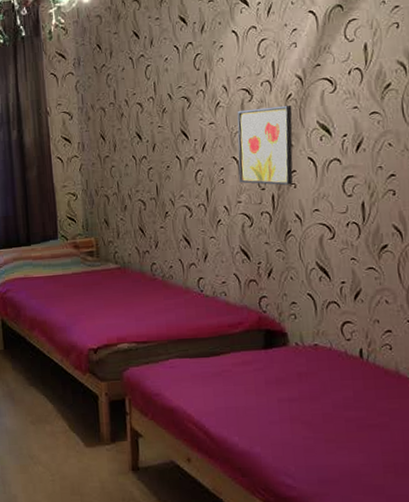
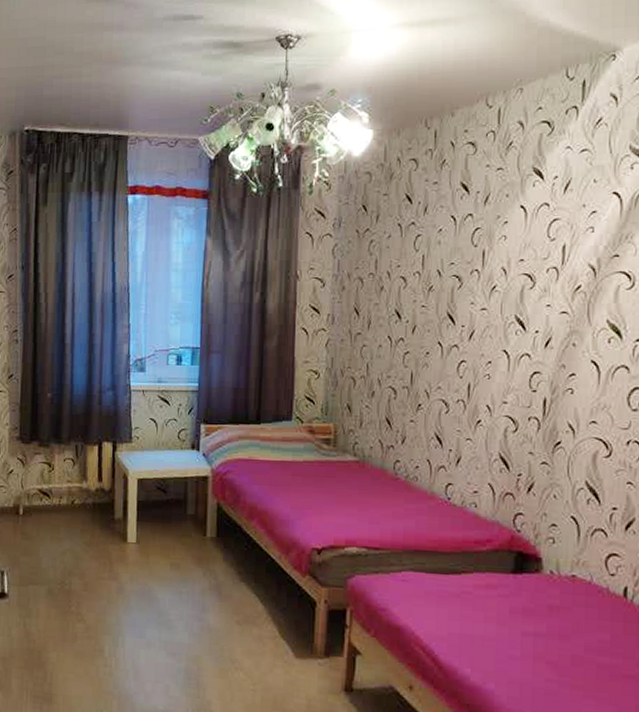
wall art: present [237,105,293,186] -> none [508,297,580,390]

